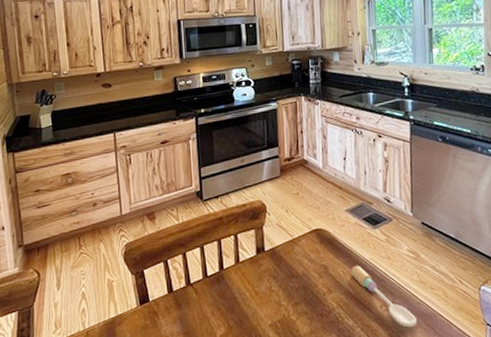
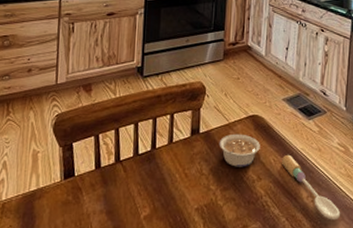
legume: none [285,248,327,282] -> present [219,133,260,167]

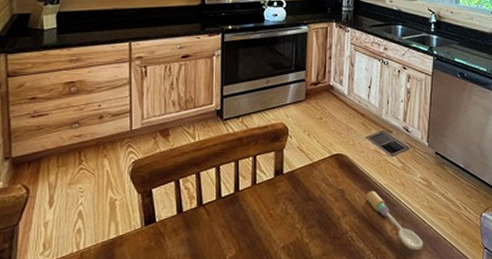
legume: present [219,133,260,167] -> none [303,172,345,205]

